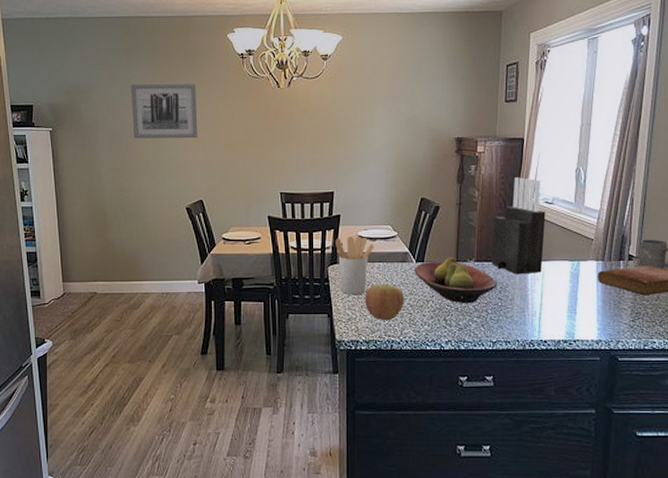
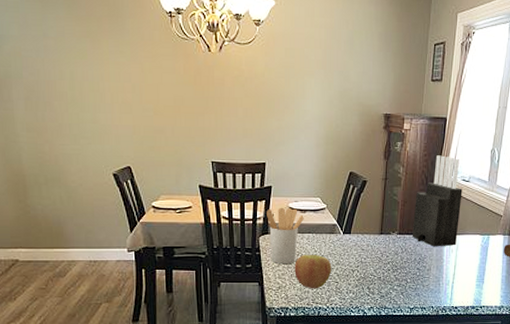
wall art: present [131,83,198,139] -> none [47,36,124,101]
fruit bowl: present [414,257,498,304] -> none [341,229,417,274]

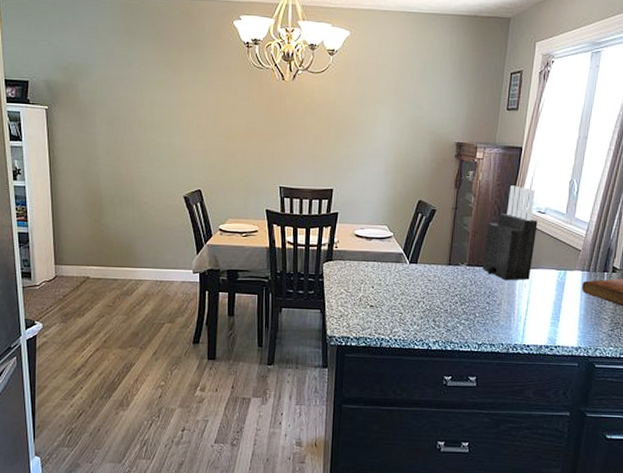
utensil holder: present [267,207,304,265] -> none [332,234,370,293]
apple: present [294,254,332,289] -> none [357,282,397,319]

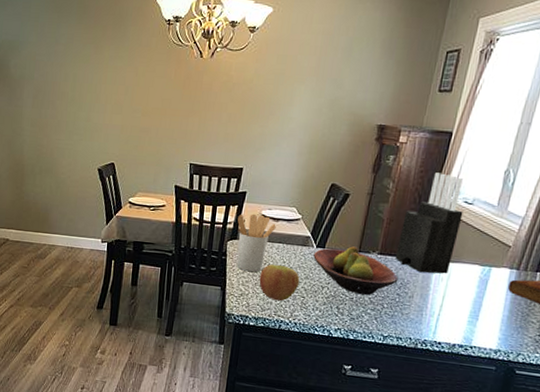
utensil holder: none [332,234,370,293] -> present [236,213,276,272]
apple: none [357,282,397,319] -> present [259,264,300,302]
fruit bowl: none [407,260,487,307] -> present [313,246,398,296]

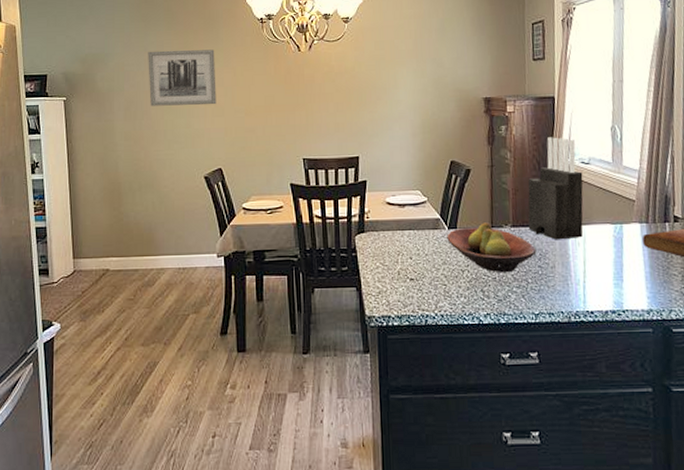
wall art: none [56,43,121,102] -> present [148,49,217,106]
utensil holder: present [236,213,276,272] -> none [362,202,403,266]
apple: present [259,264,300,302] -> none [395,253,438,294]

